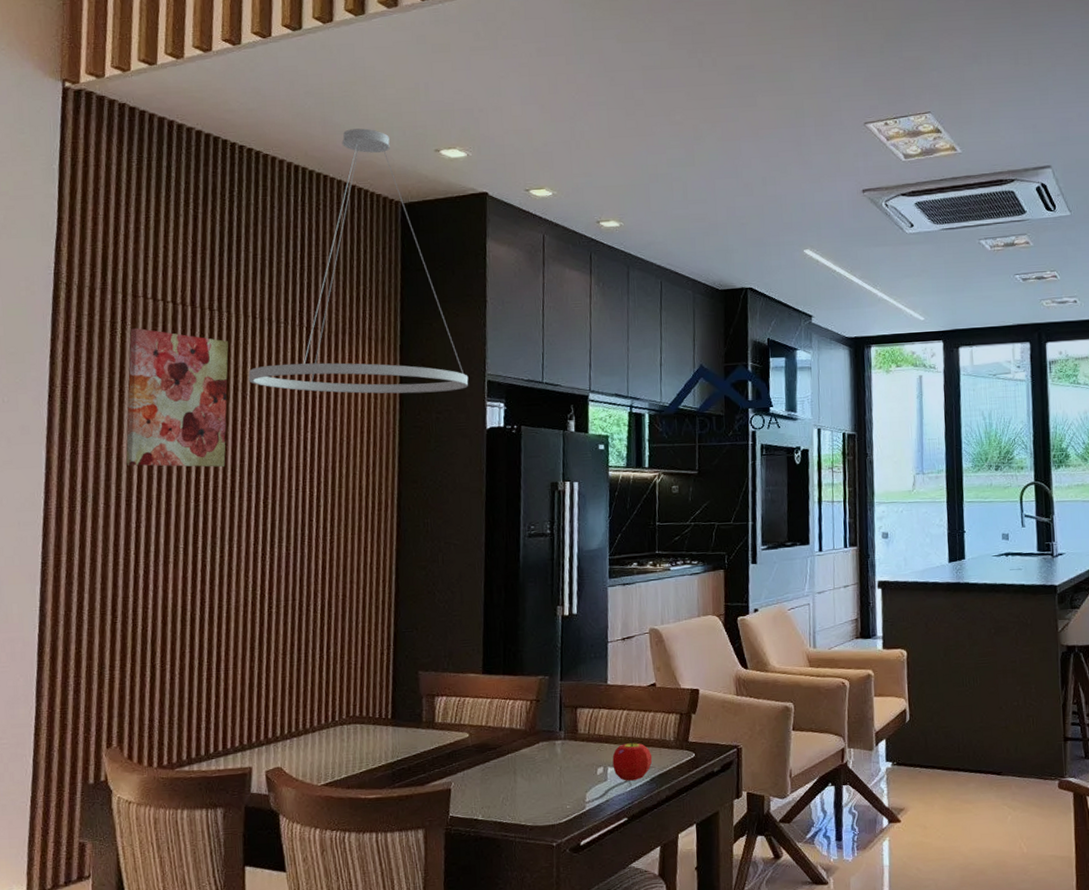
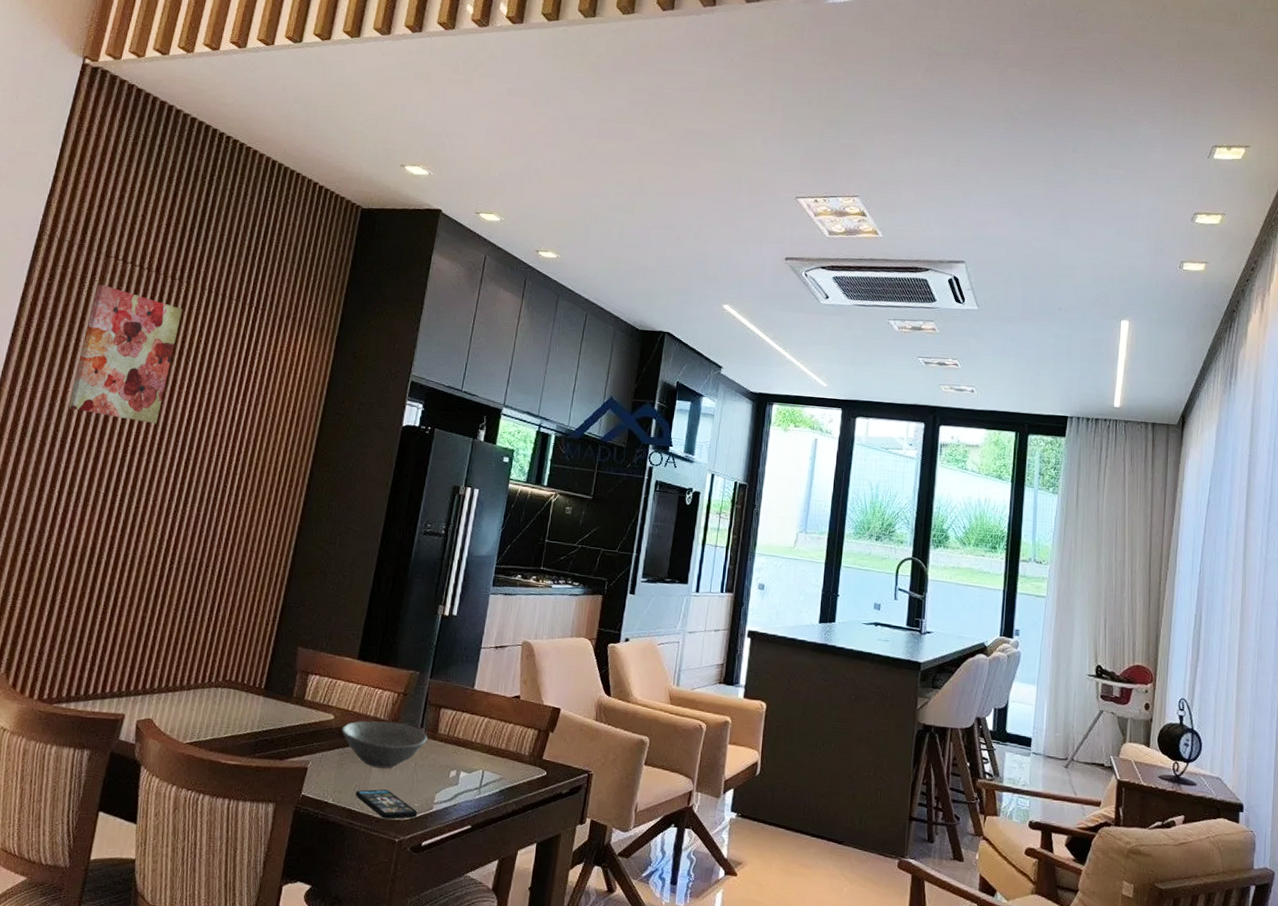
pendant light: present [248,128,469,394] -> none [194,135,394,386]
bowl: none [478,729,569,778] -> present [341,721,428,769]
smartphone: none [504,796,571,826] -> present [355,789,418,819]
fruit: present [612,741,653,781] -> none [466,749,505,789]

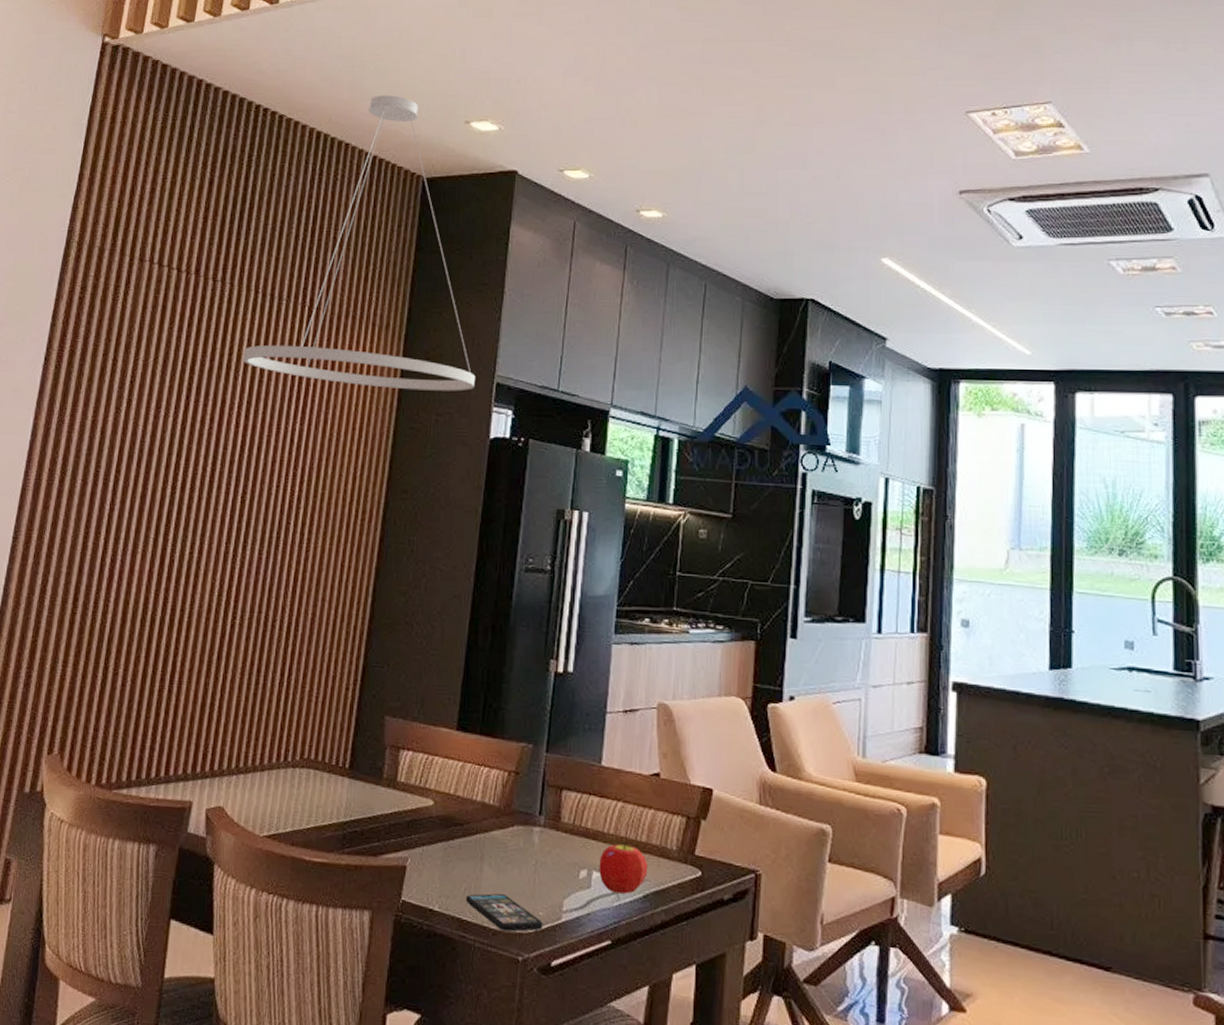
wall art: present [68,284,182,424] -> none [109,293,227,452]
pendant light: none [194,135,394,386] -> present [243,95,476,391]
bowl: present [341,721,428,769] -> none [443,807,549,867]
fruit: none [466,749,505,789] -> present [599,841,648,894]

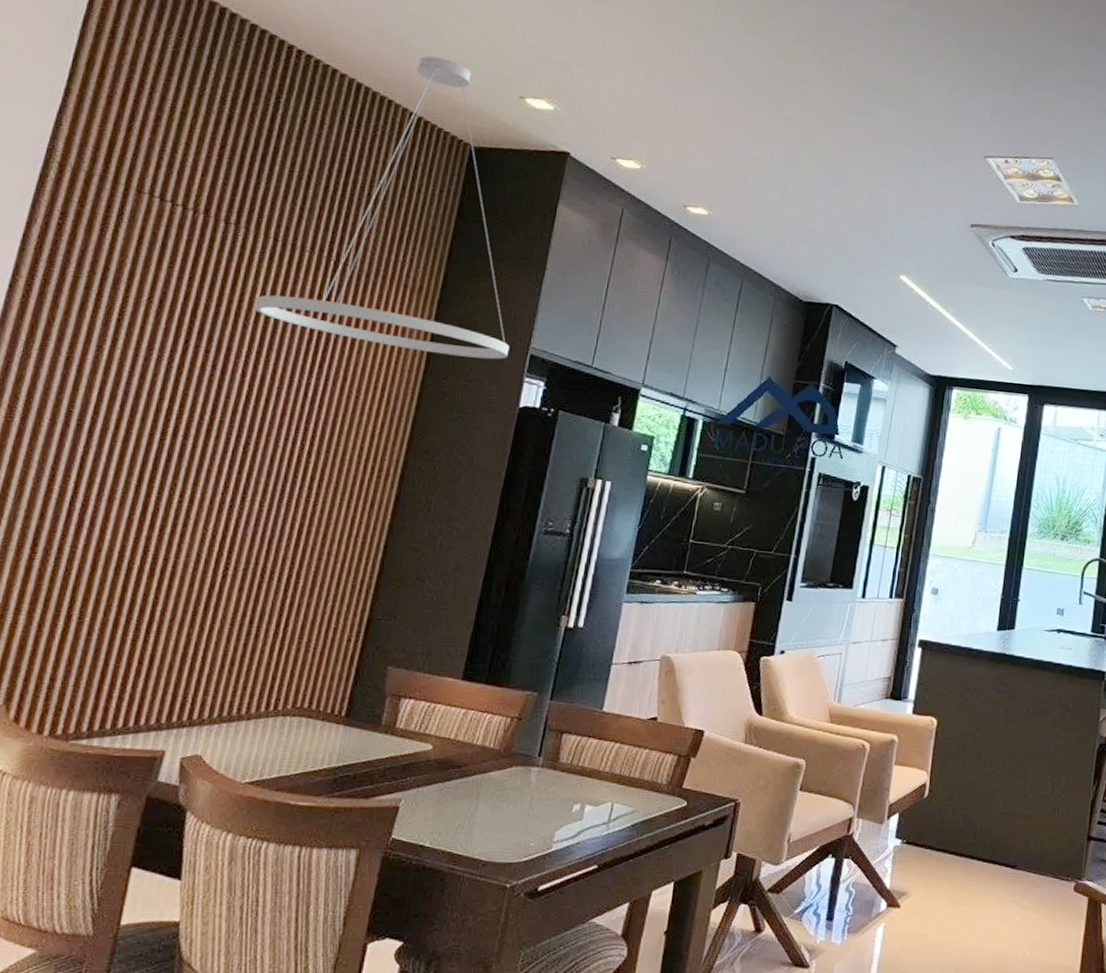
smartphone: present [465,893,543,932] -> none [457,828,534,862]
fruit: present [599,841,648,894] -> none [591,778,639,824]

